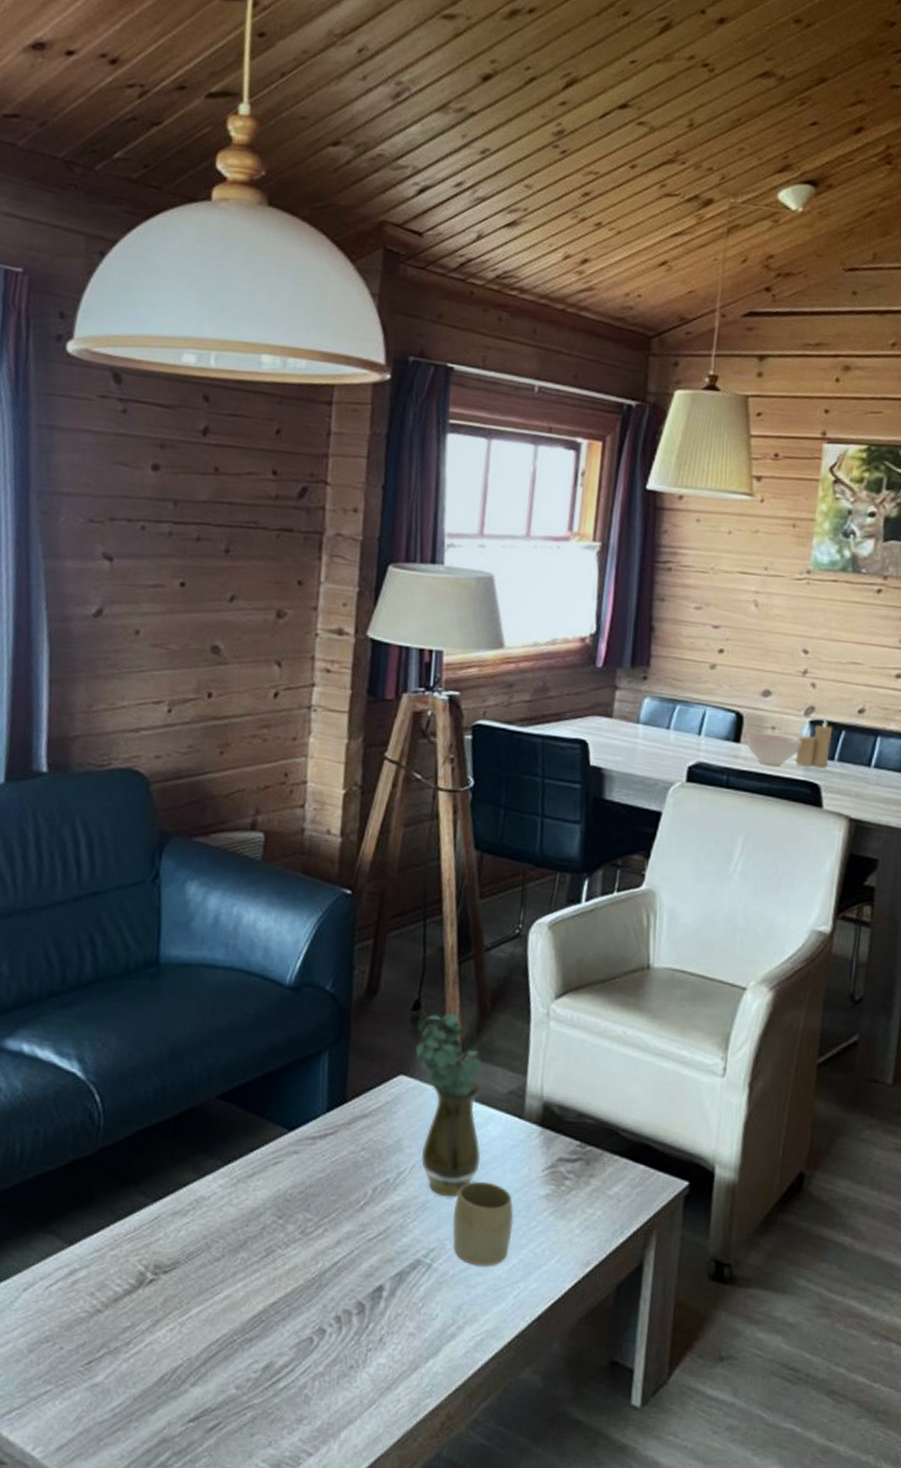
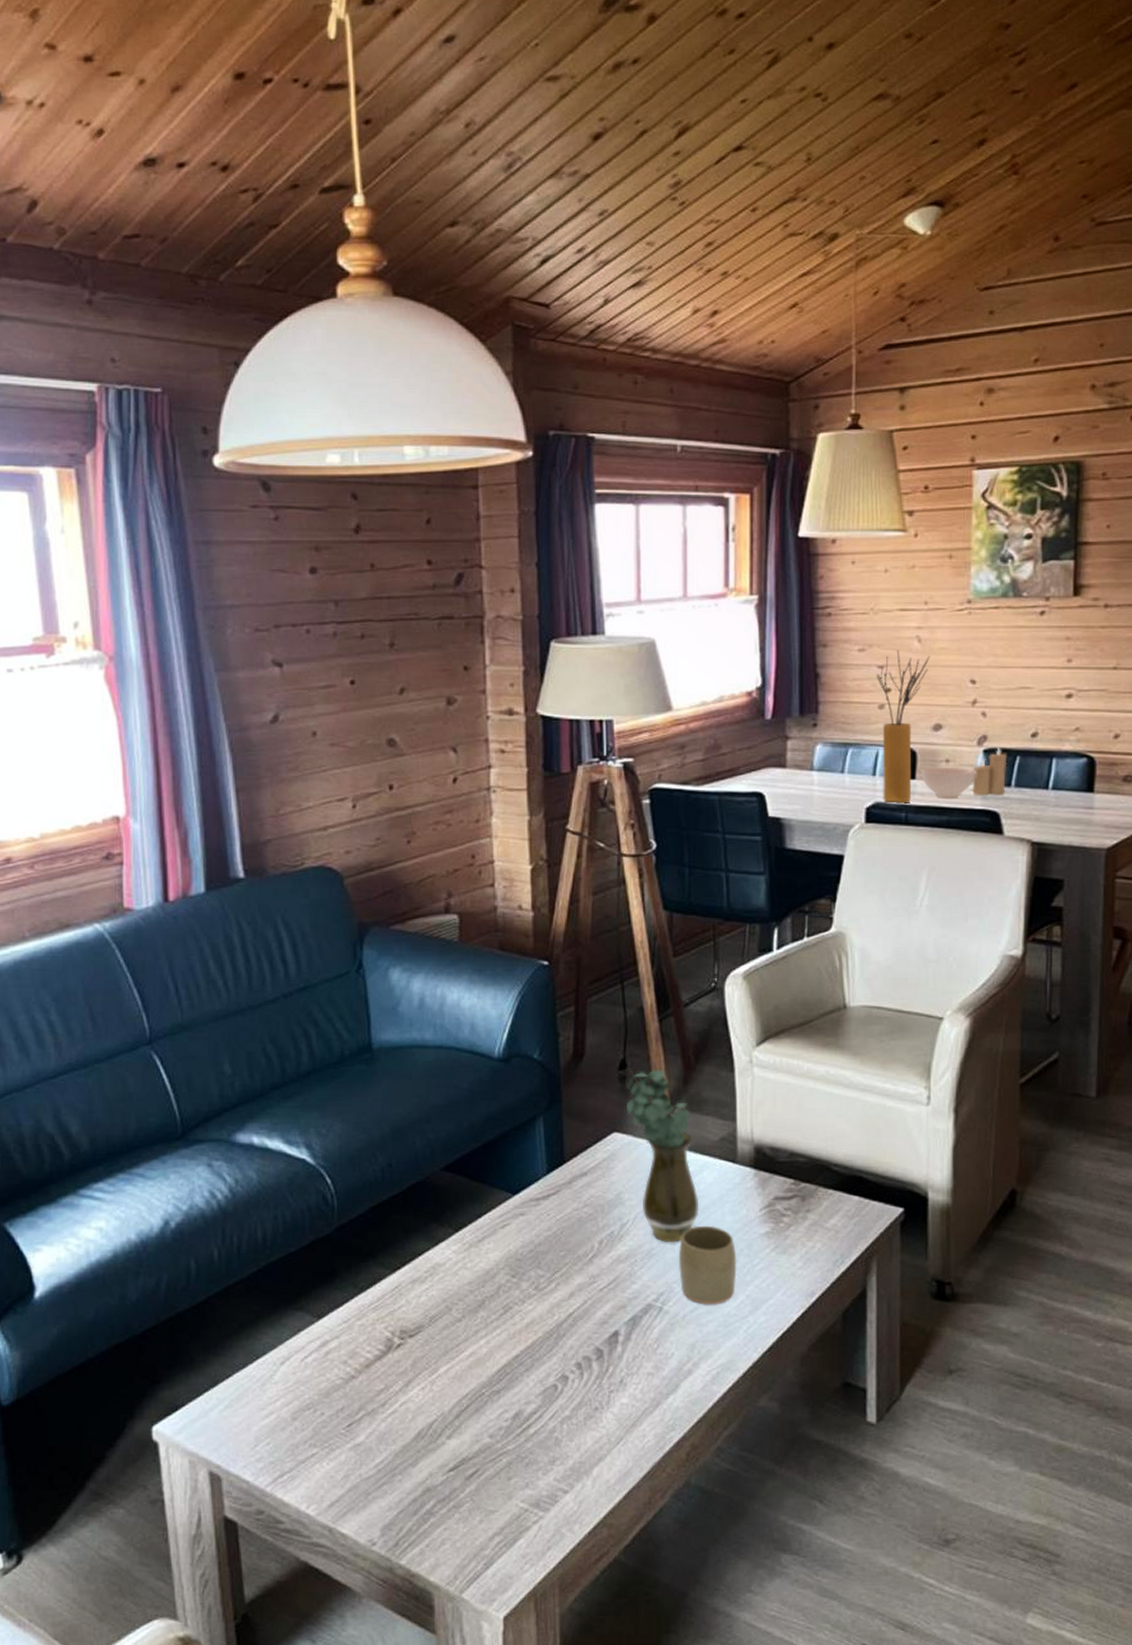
vase: none [706,612,766,767] -> present [876,650,930,805]

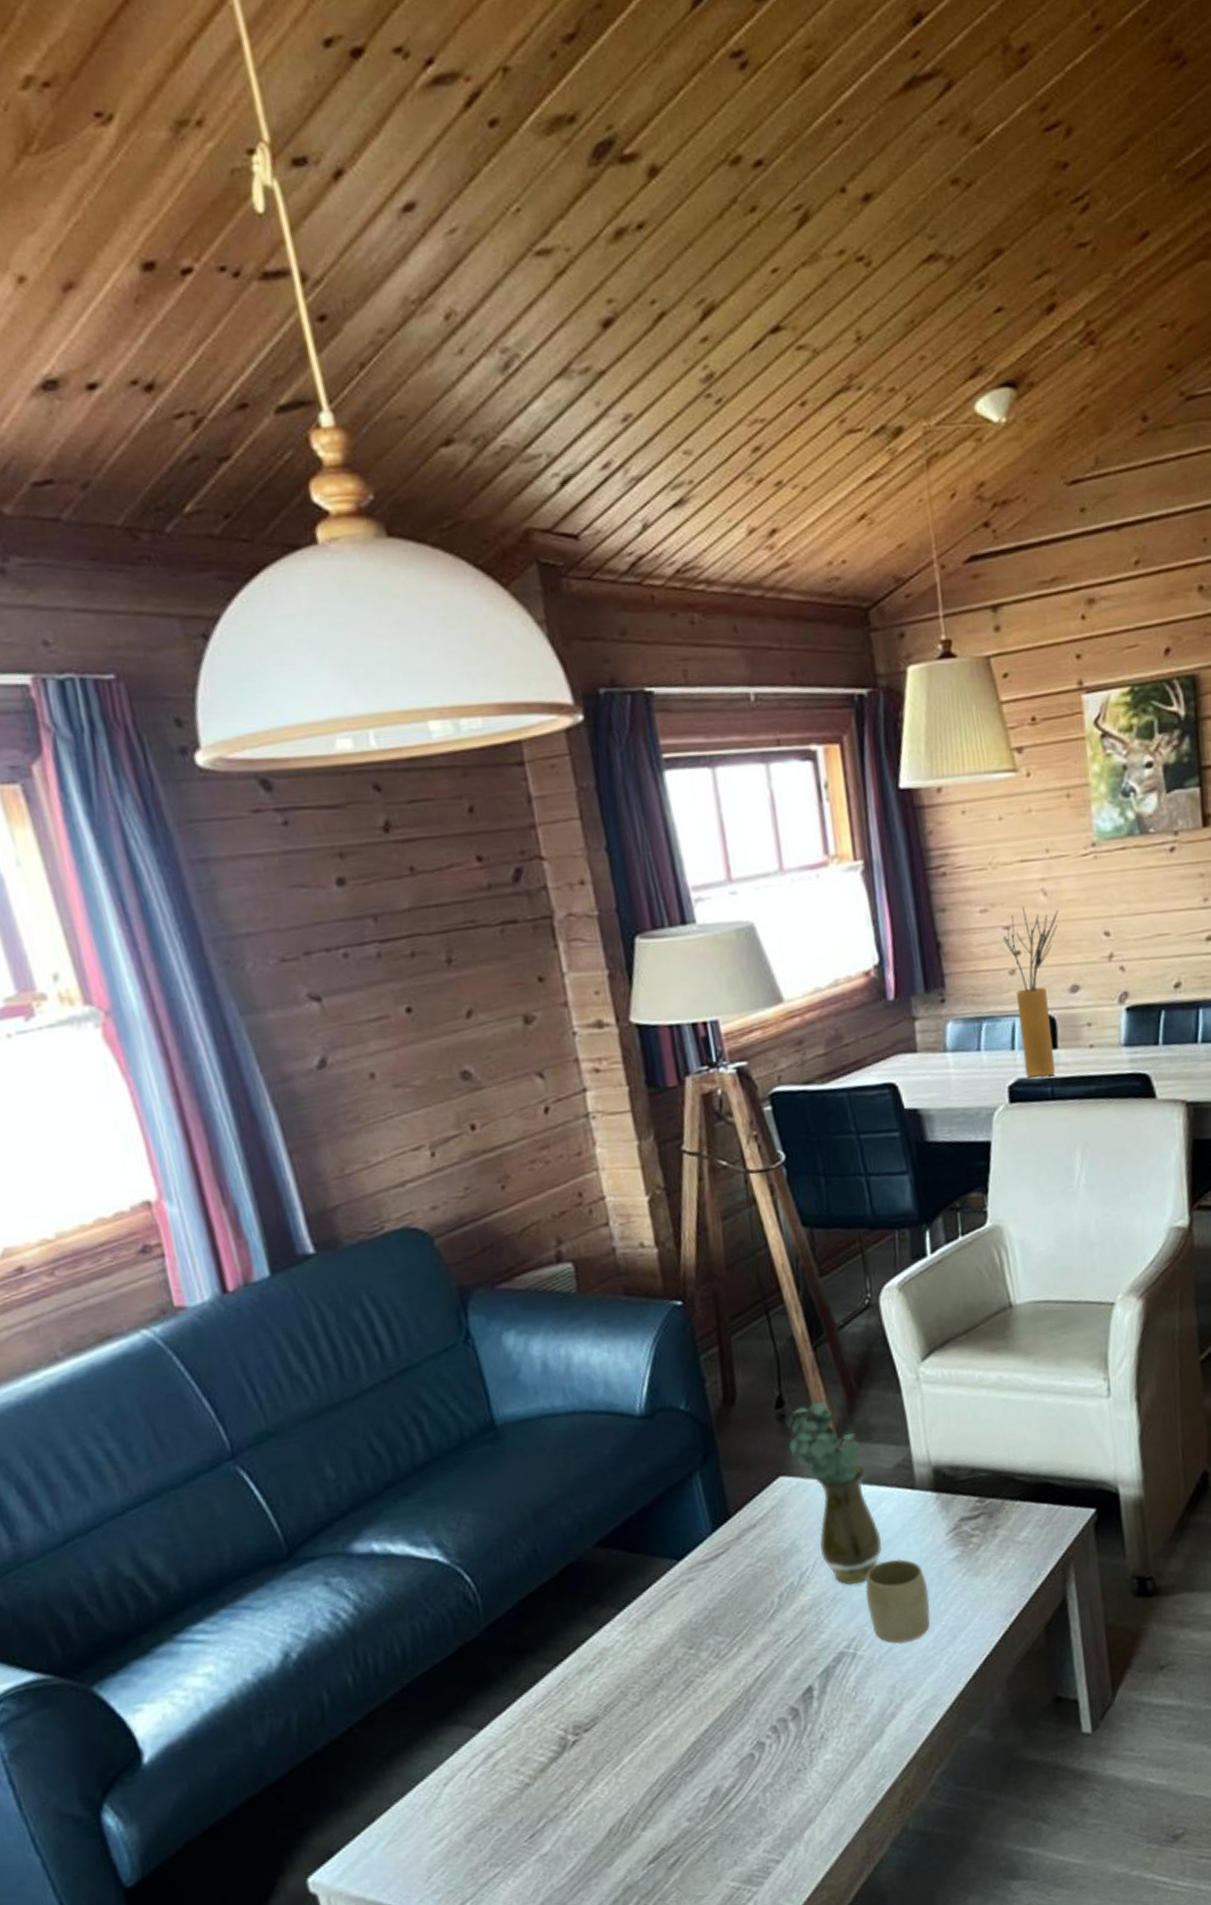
bowl: present [921,768,977,800] -> none [1062,1030,1122,1068]
candle: present [972,748,1008,797] -> none [1117,1004,1154,1061]

